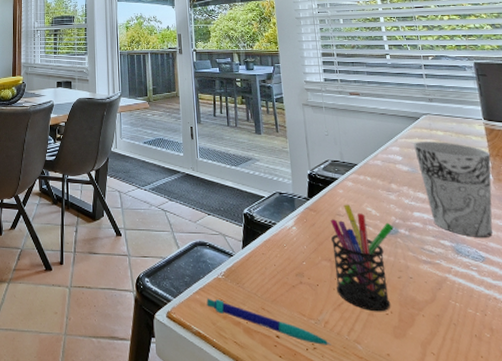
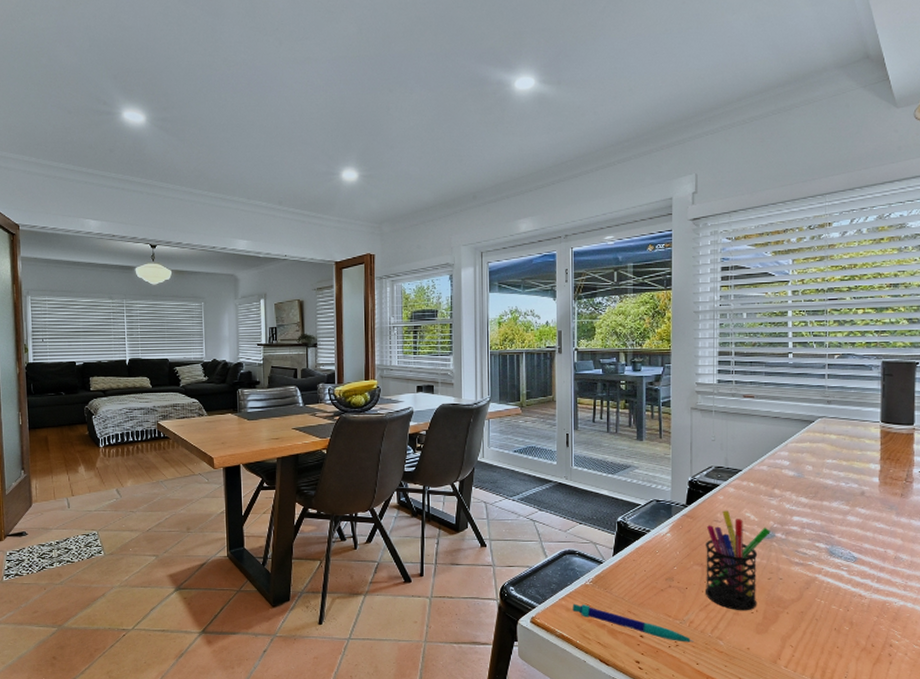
cup: present [414,142,493,237] -> none [804,445,882,539]

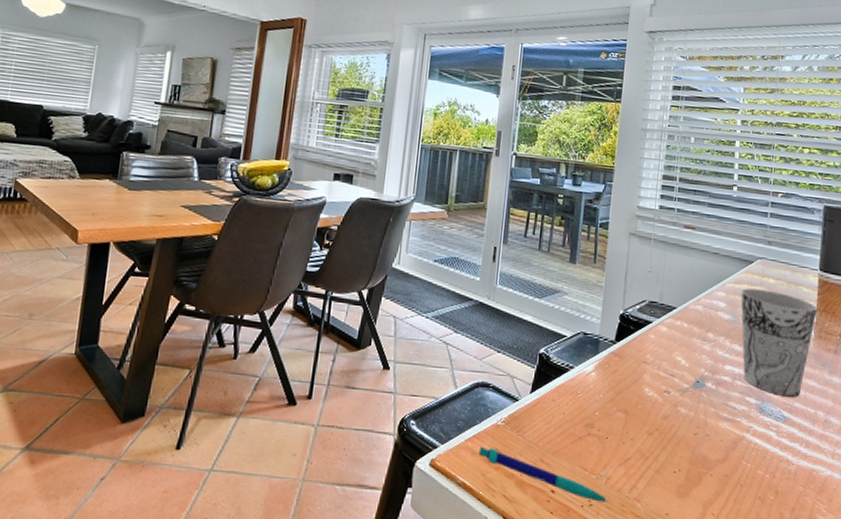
pen holder: present [704,510,770,611] -> none [626,351,701,470]
cup: none [804,445,882,539] -> present [741,288,818,397]

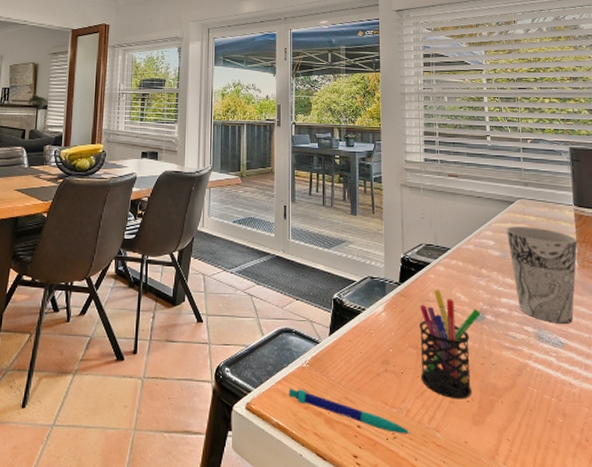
pen holder: none [626,351,701,470] -> present [418,290,481,399]

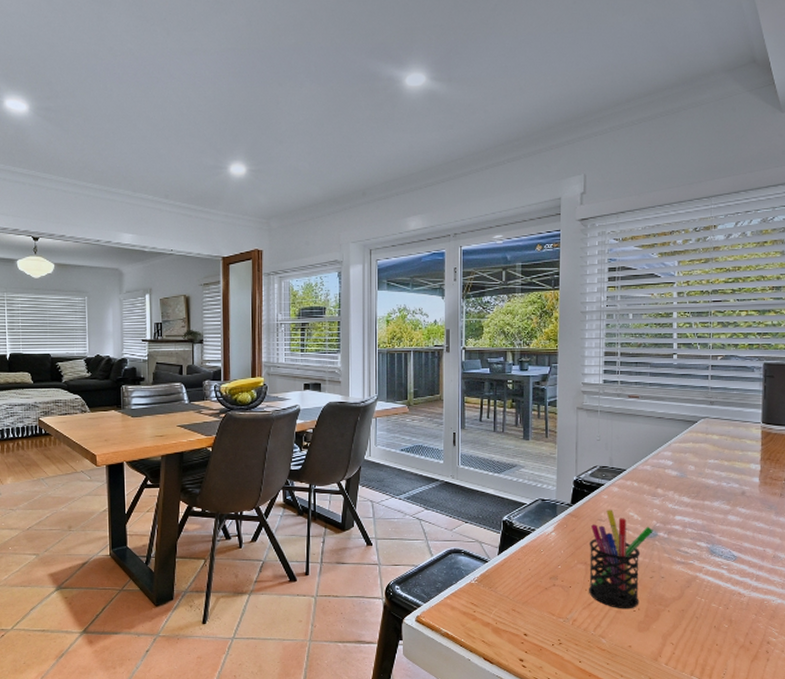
pen: present [289,388,412,434] -> none [457,602,577,641]
cup: present [506,226,578,323] -> none [687,446,762,538]

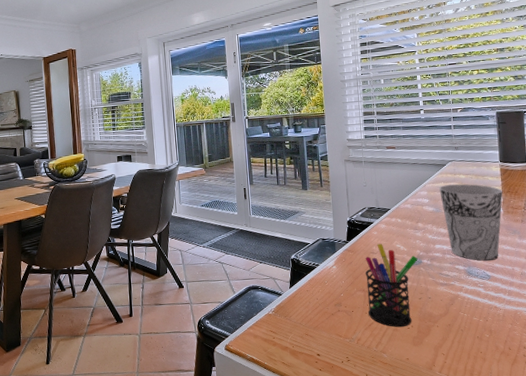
cup: none [687,446,762,538] -> present [439,184,503,261]

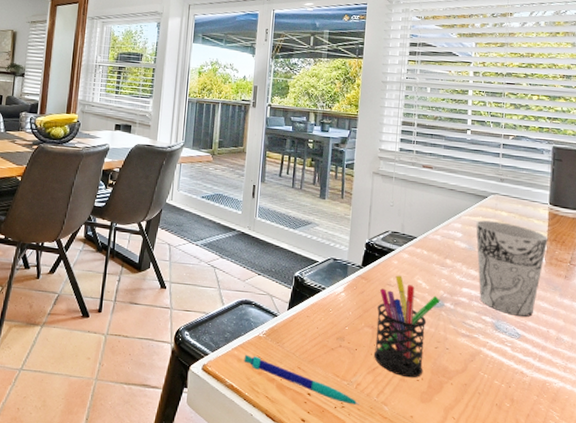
pen: none [259,331,363,358] -> present [244,354,360,405]

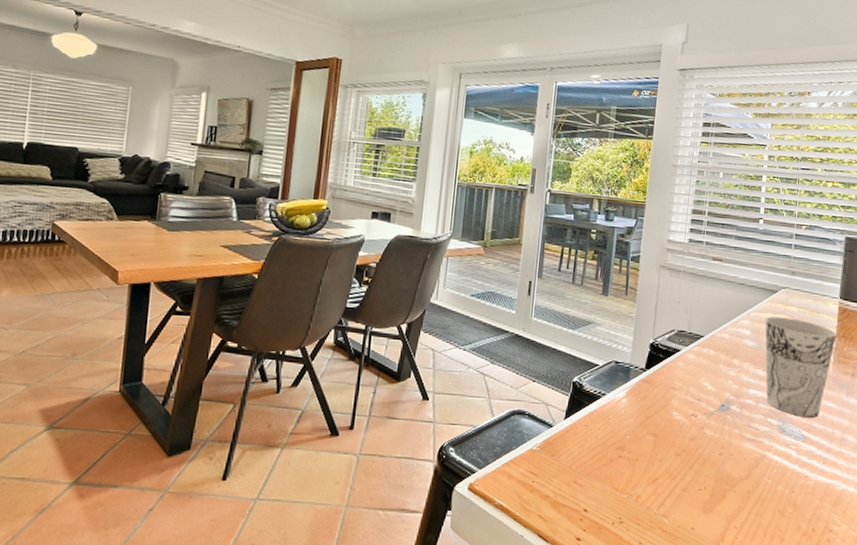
pen: present [244,354,360,405] -> none [515,470,639,520]
pen holder: present [373,275,440,378] -> none [655,378,726,488]

